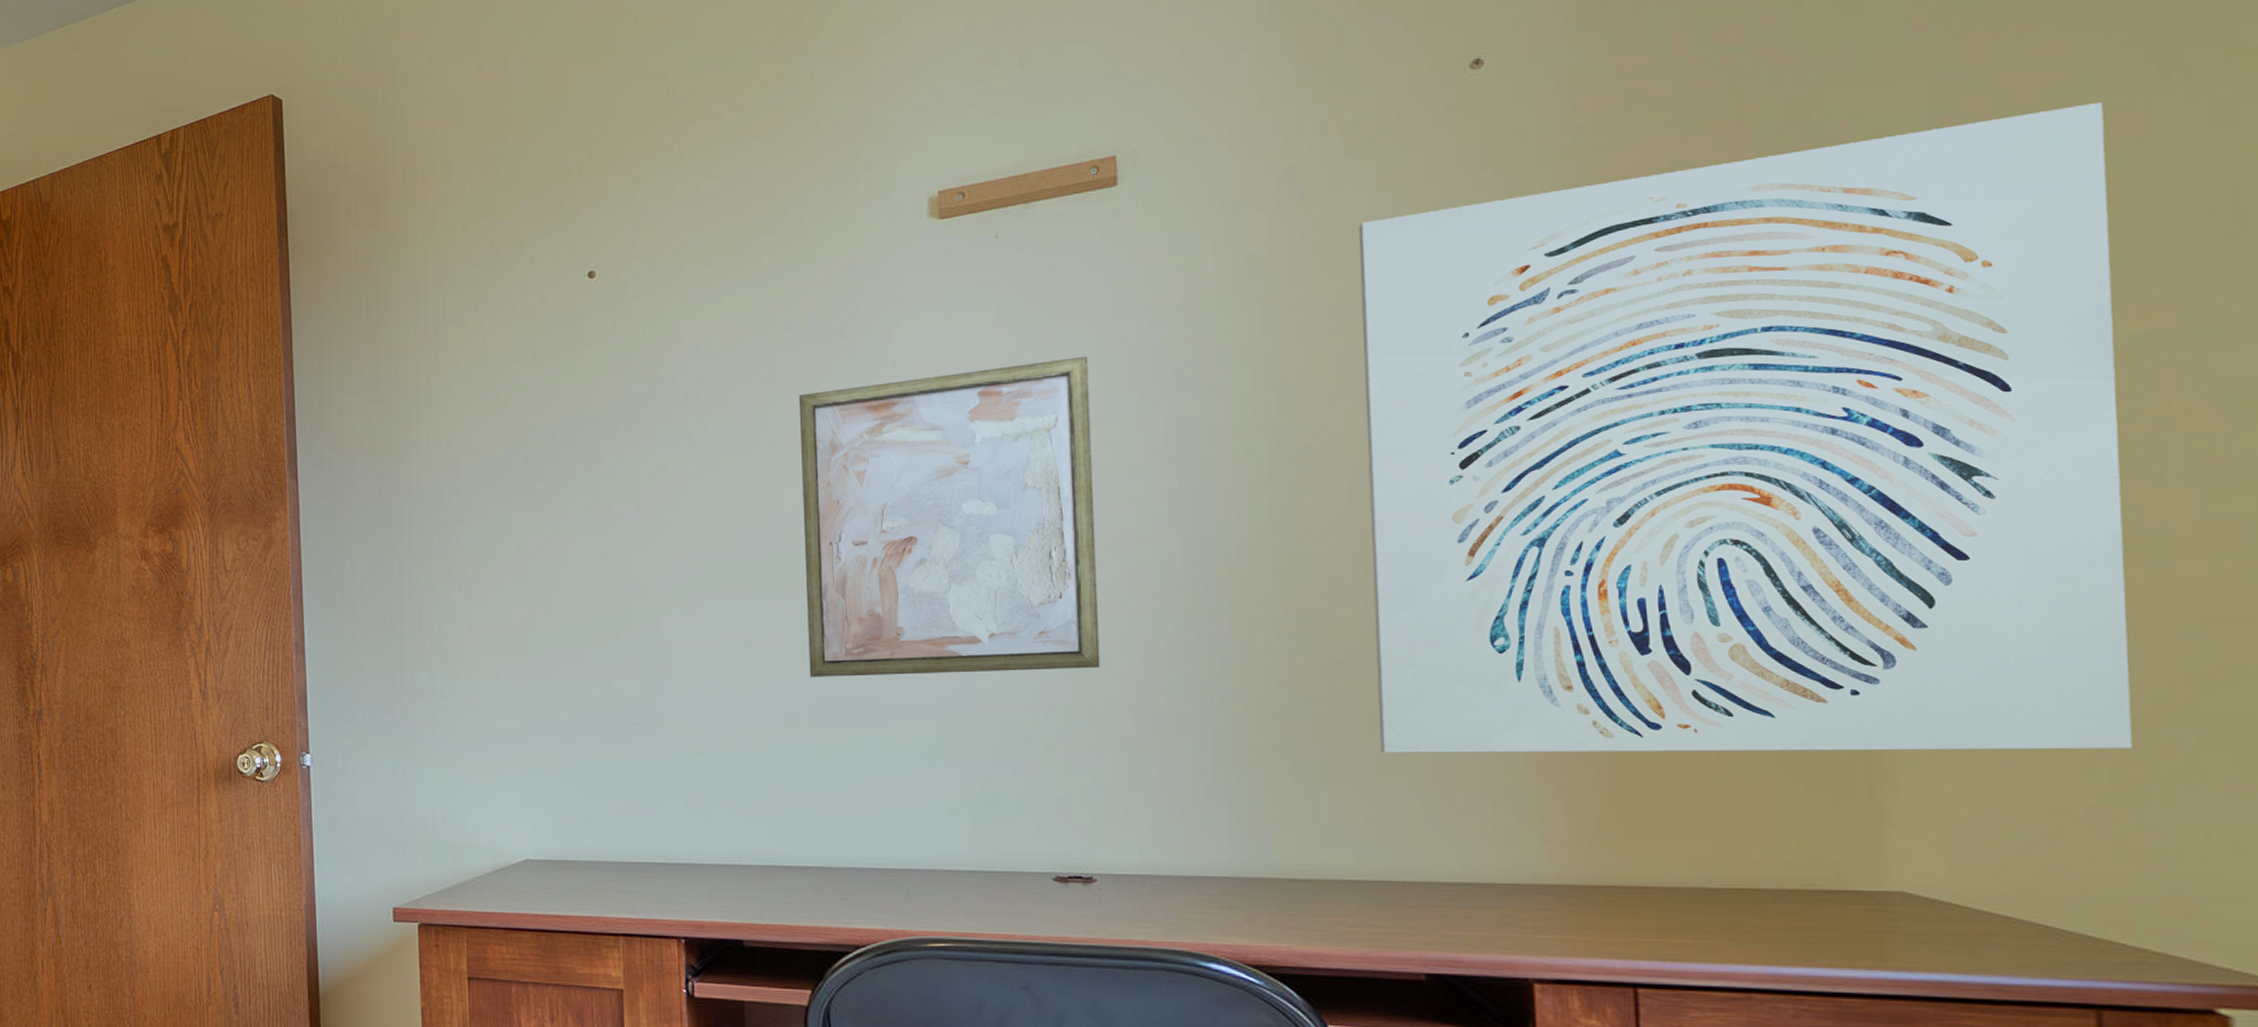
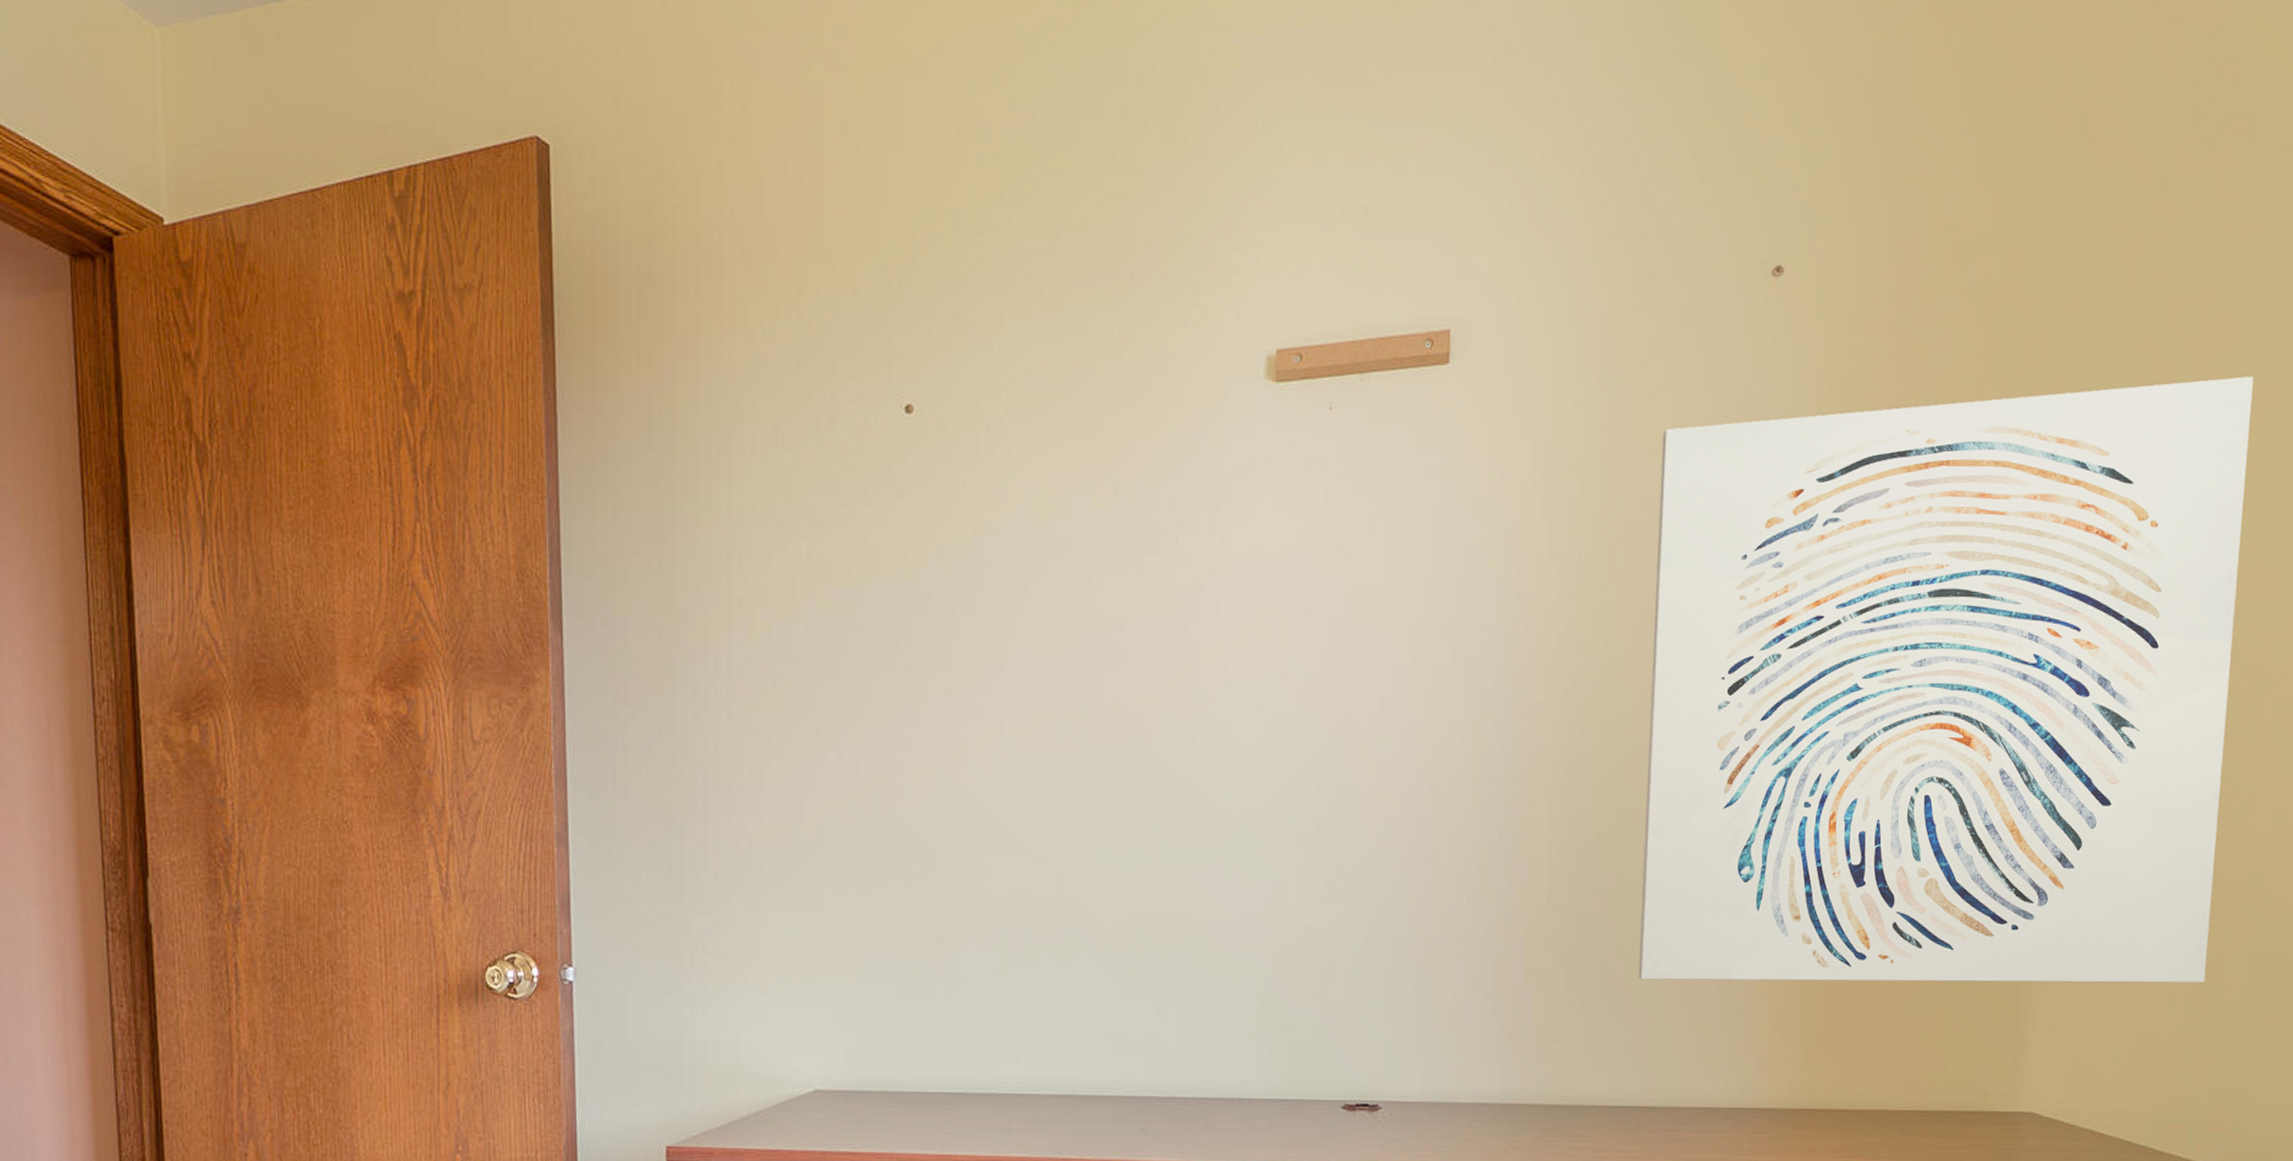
wall art: present [798,356,1100,677] -> none [1120,550,1409,890]

